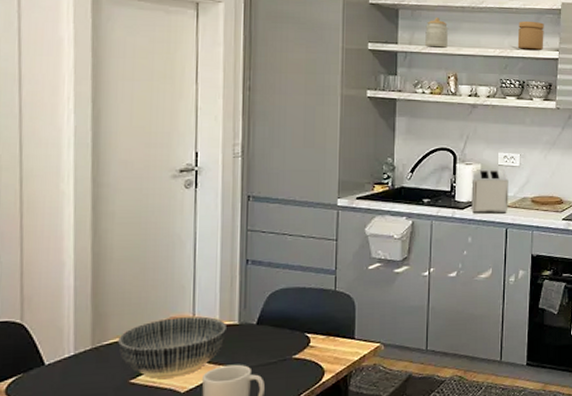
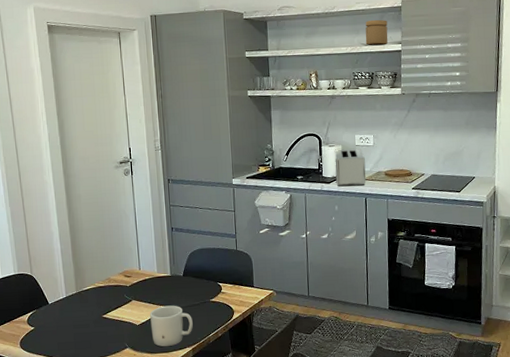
bowl: present [118,316,226,379] -> none [92,270,163,315]
jar: present [425,18,449,49] -> none [289,25,308,52]

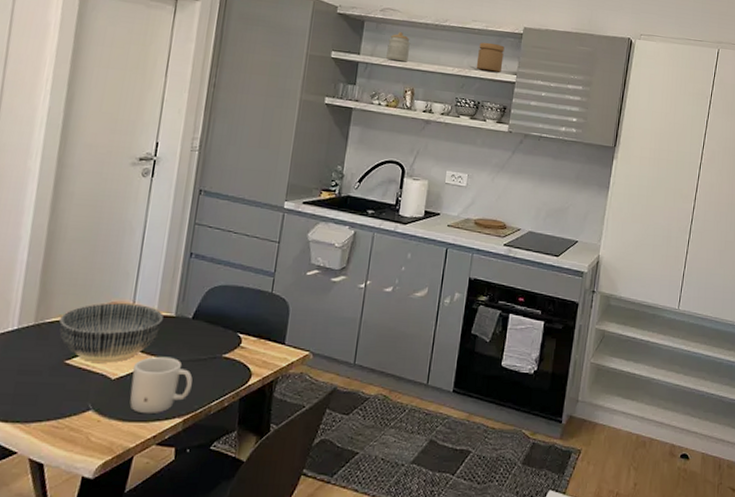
bowl: none [92,270,163,315] -> present [59,303,164,363]
jar: none [289,25,308,52] -> present [386,32,411,63]
toaster: present [334,148,366,187] -> none [414,184,454,234]

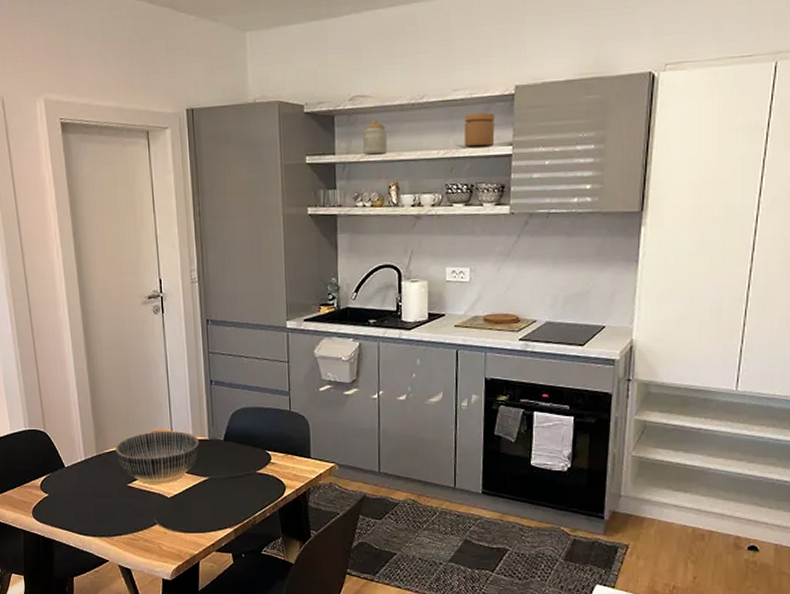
mug: present [129,356,193,414] -> none [184,475,235,526]

